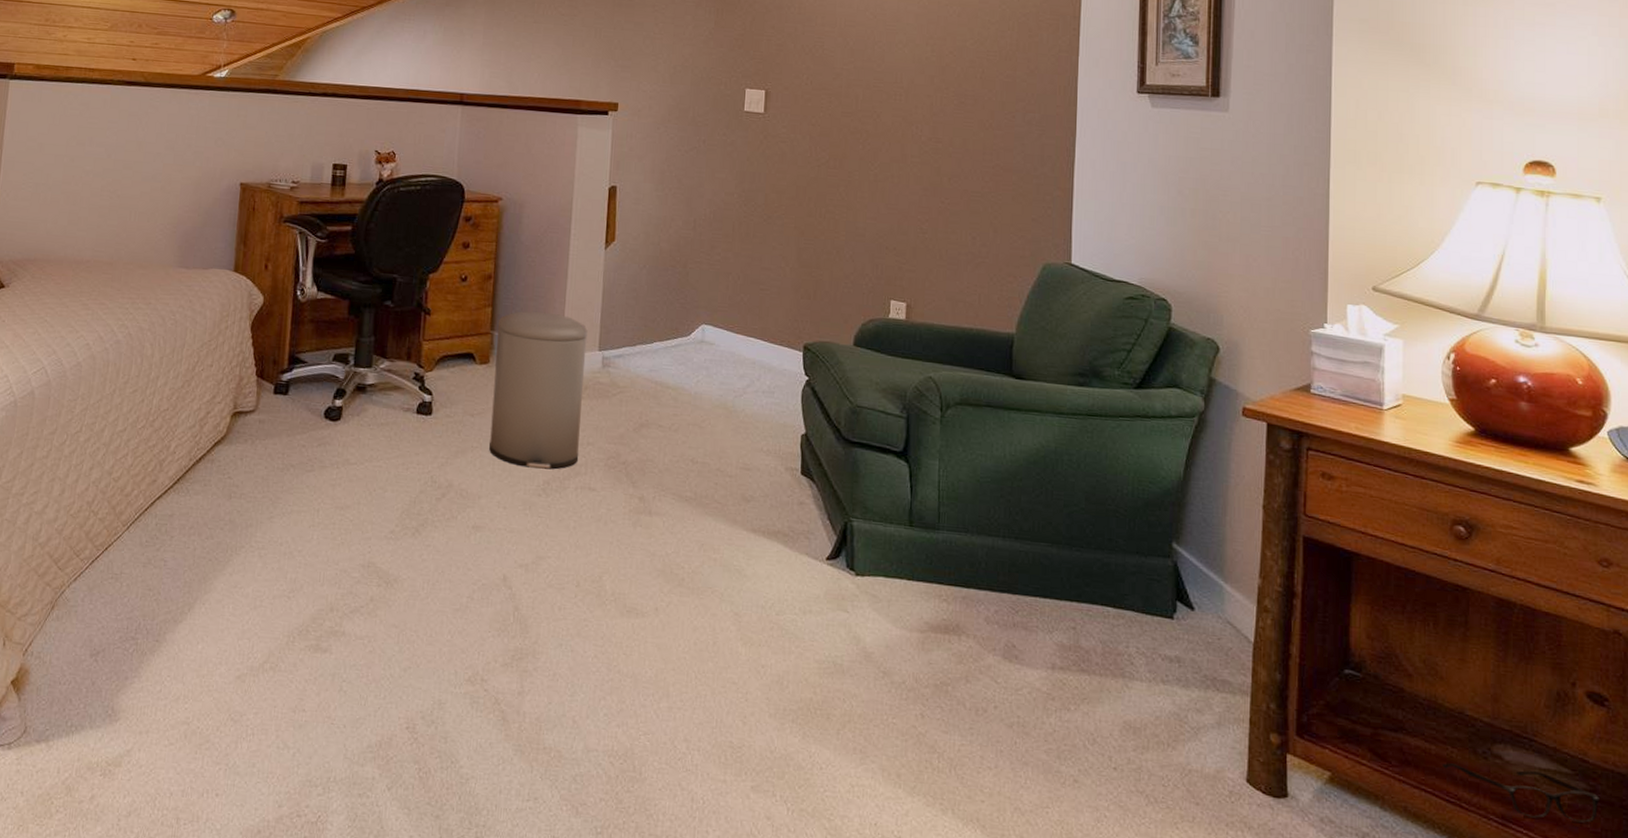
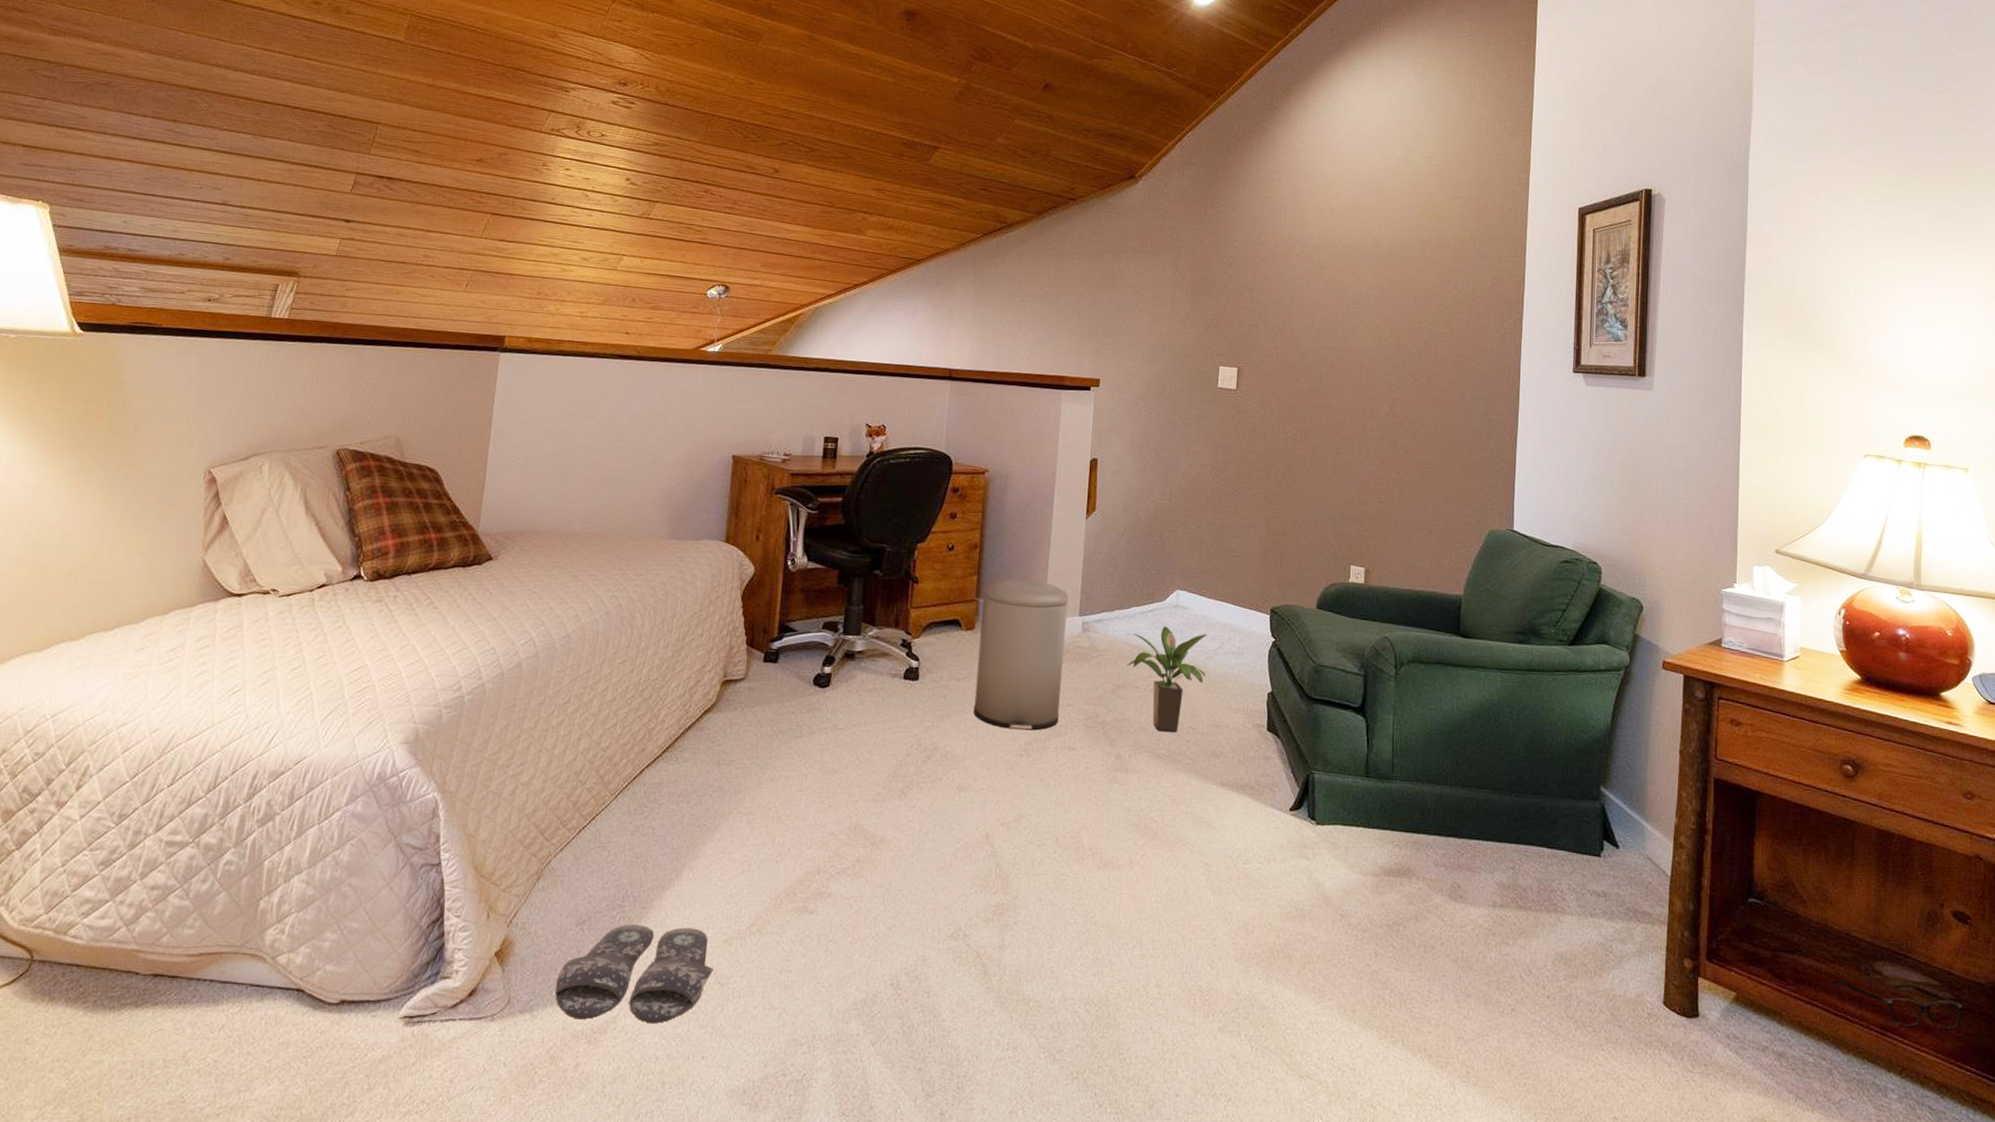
slippers: none [70,656,228,759] -> present [555,924,714,1024]
potted plant: none [650,362,736,474] -> present [1127,626,1208,732]

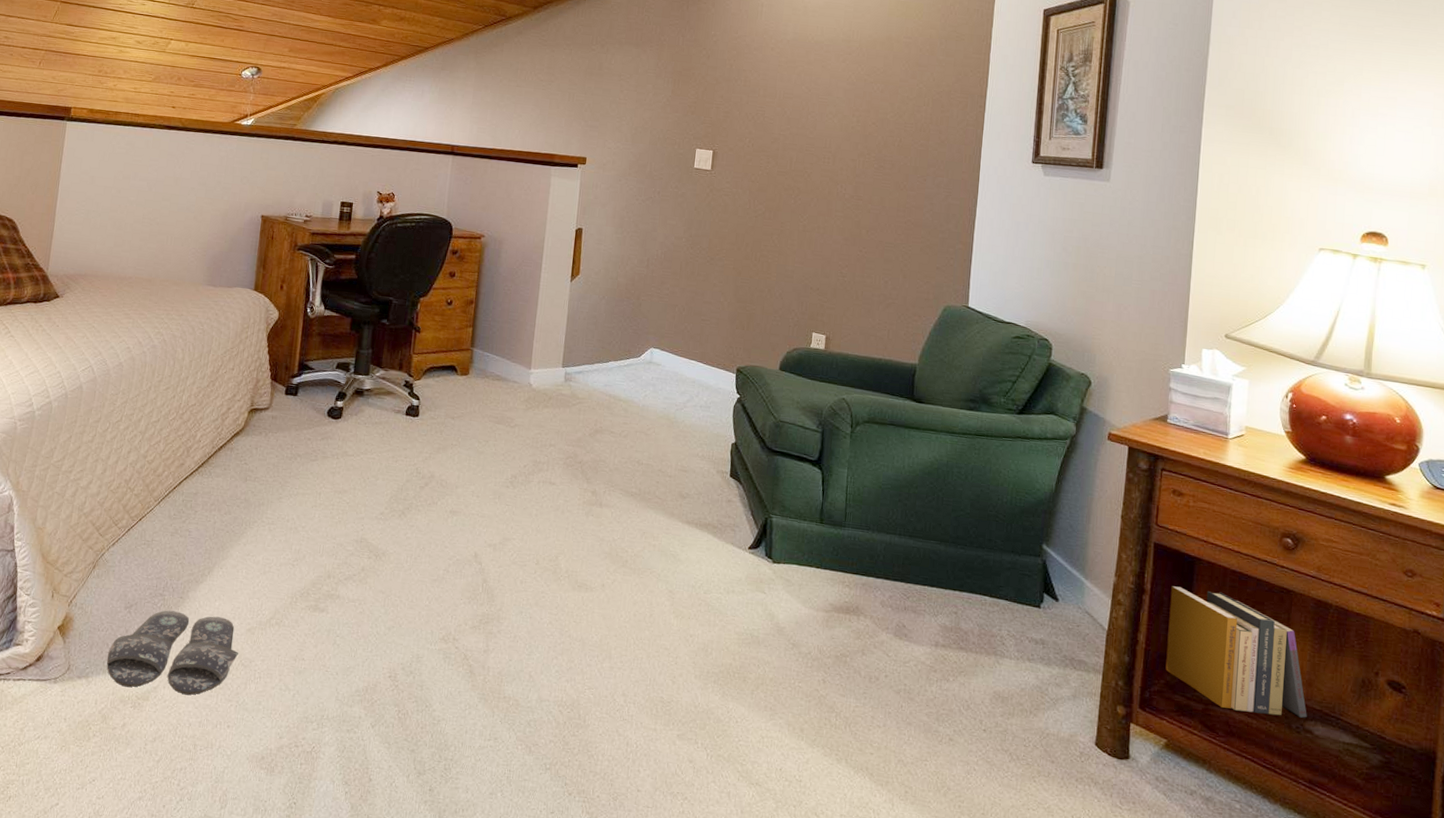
pedal bin: present [973,578,1069,731] -> none [466,332,553,466]
potted plant: present [1127,626,1208,732] -> none [604,379,678,474]
books: none [1731,824,1876,959] -> present [1165,586,1307,719]
eyeglasses: present [1830,980,1963,1029] -> none [1260,735,1393,789]

